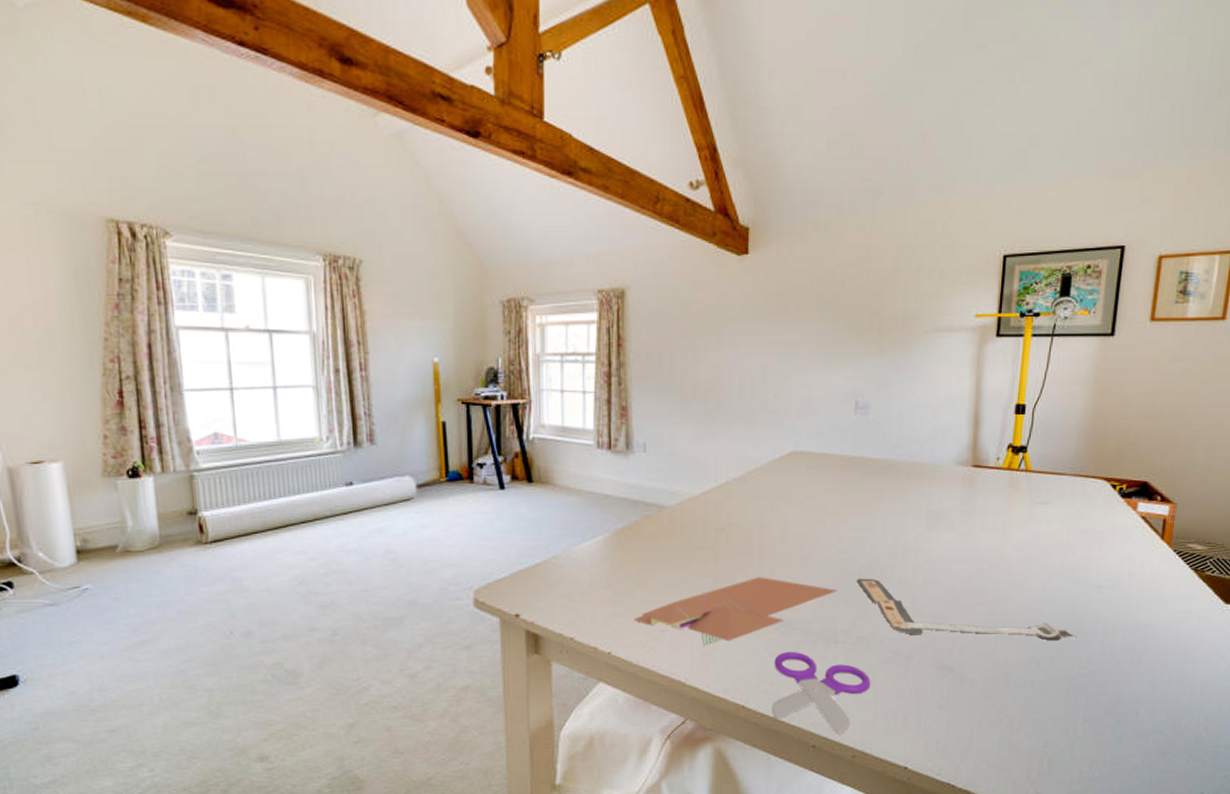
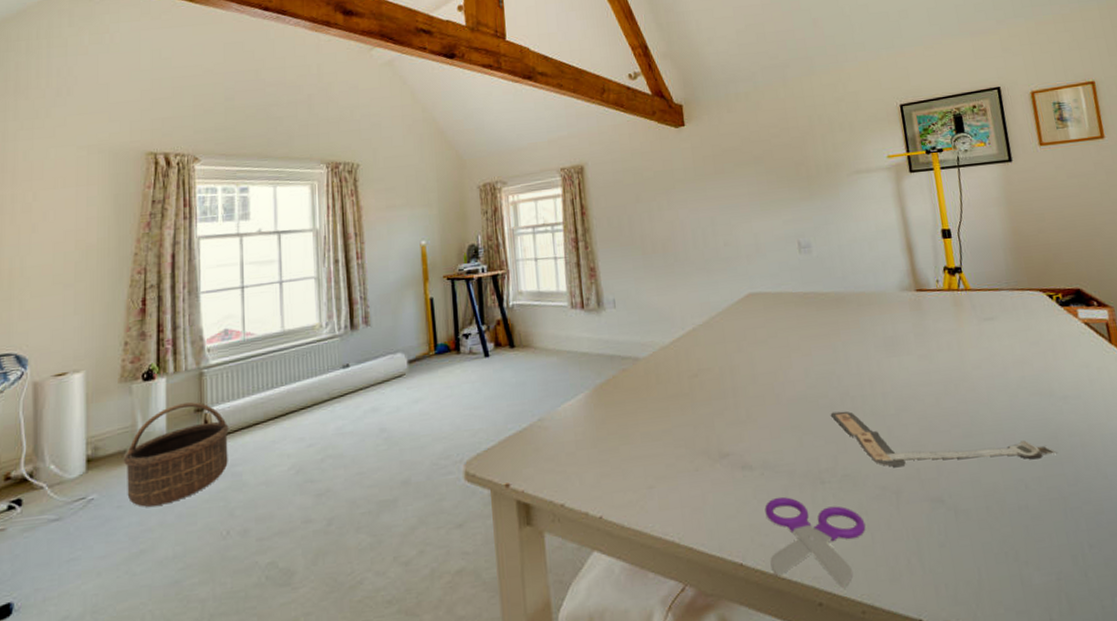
basket: none [115,505,227,601] -> present [123,402,229,507]
papers: present [635,577,838,646] -> none [622,420,815,500]

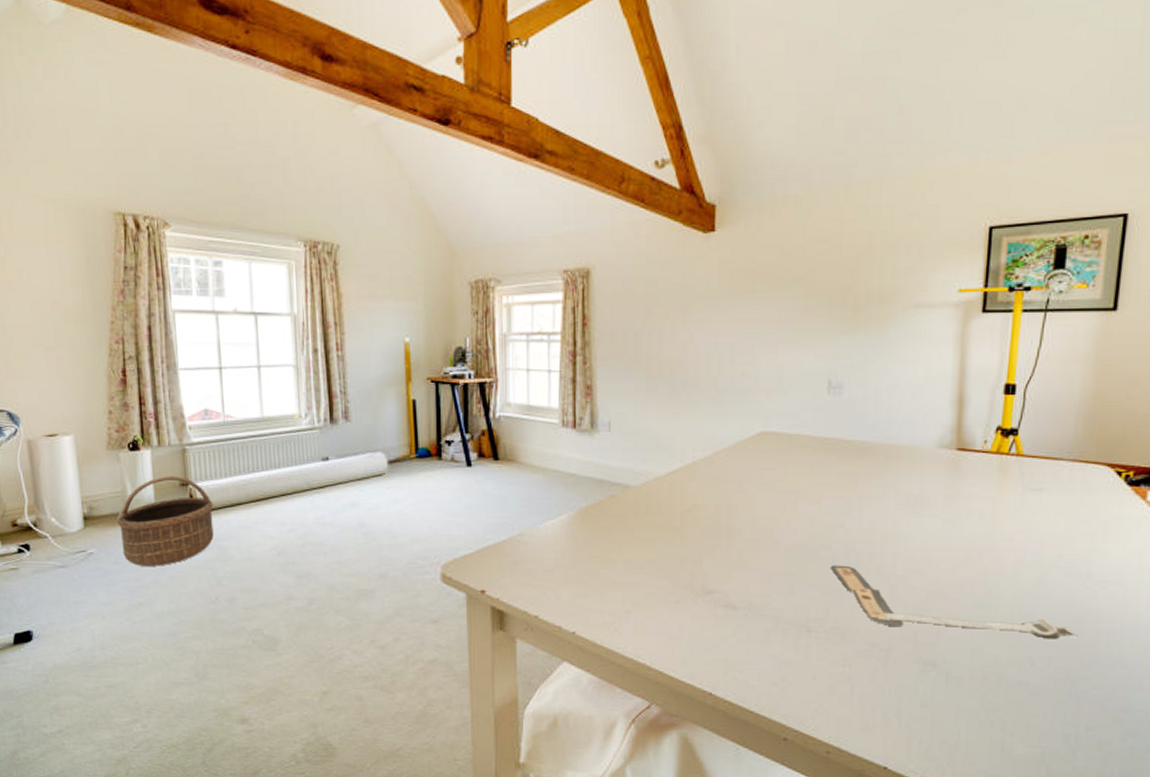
scissors: present [764,496,866,588] -> none [740,638,847,728]

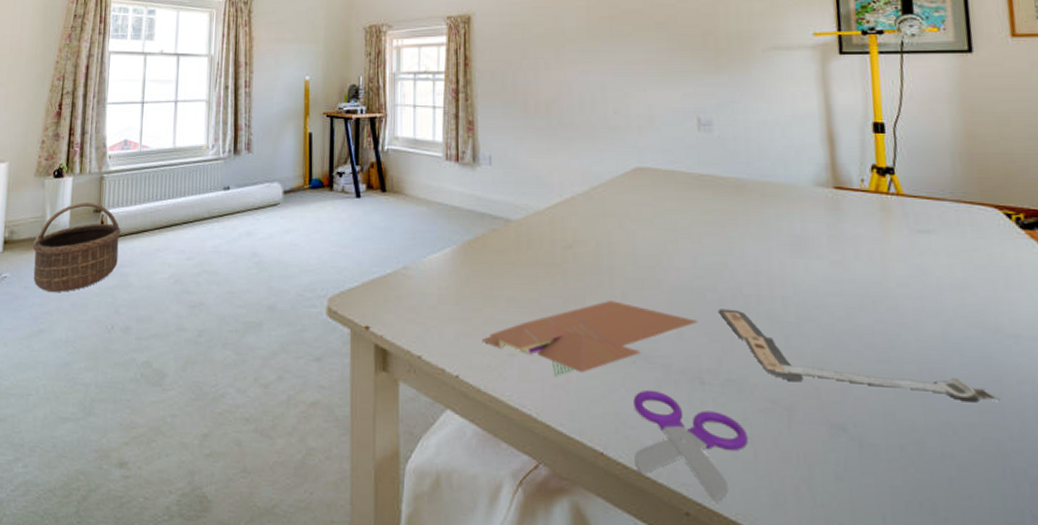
papers: none [599,560,810,629] -> present [483,301,698,376]
scissors: none [740,638,847,728] -> present [633,389,748,502]

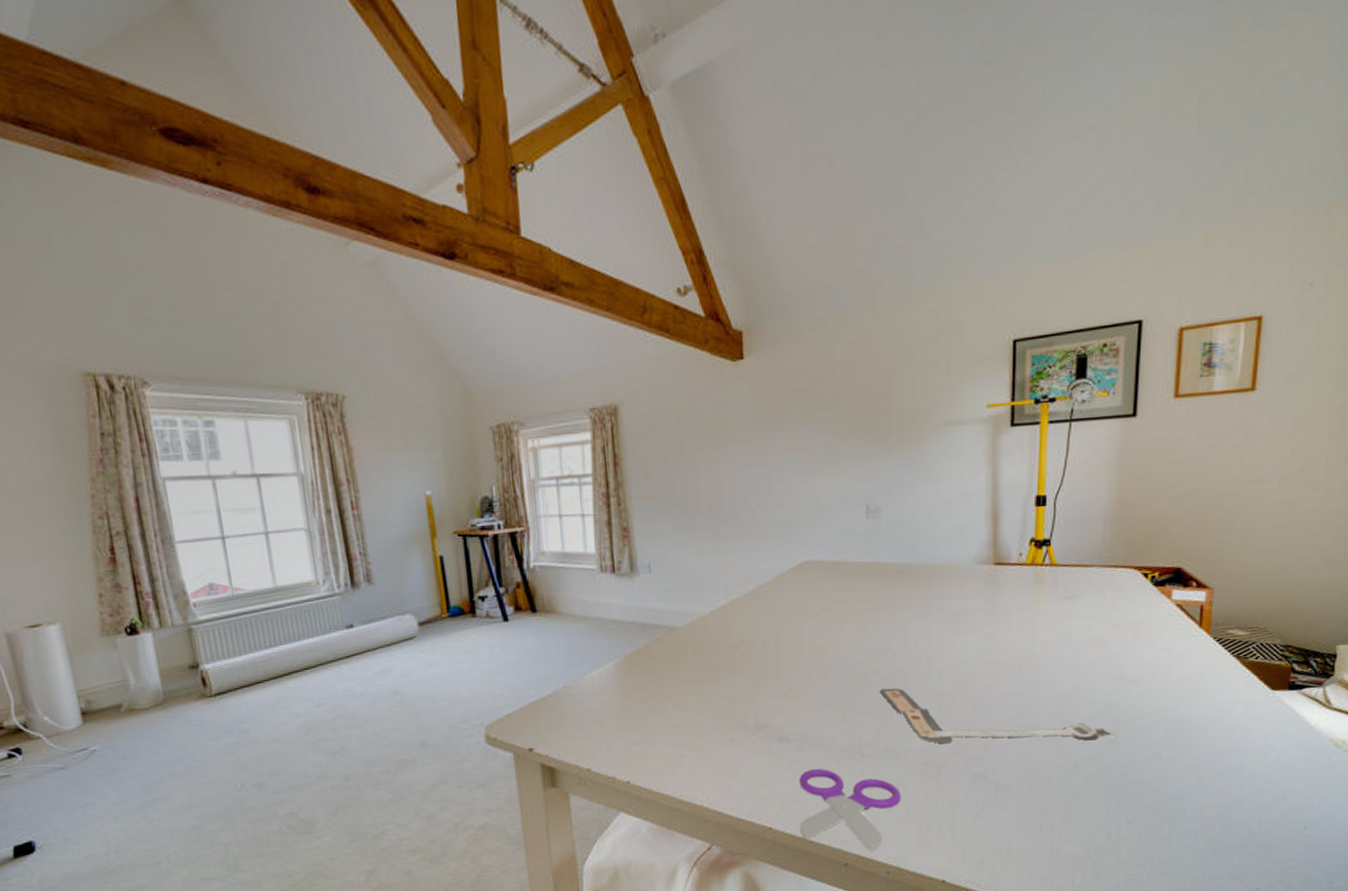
basket: present [32,202,121,292] -> none [120,658,233,759]
papers: present [483,301,698,376] -> none [652,694,861,769]

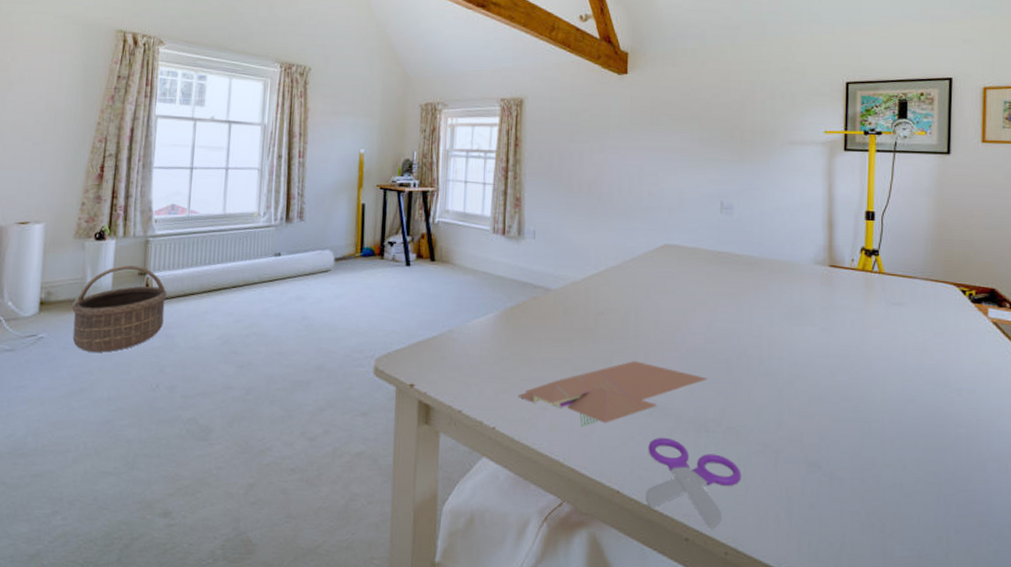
basket: none [120,658,233,759] -> present [71,265,167,352]
papers: none [652,694,861,769] -> present [519,361,708,427]
measuring tape: present [880,688,1116,744] -> none [726,368,942,443]

